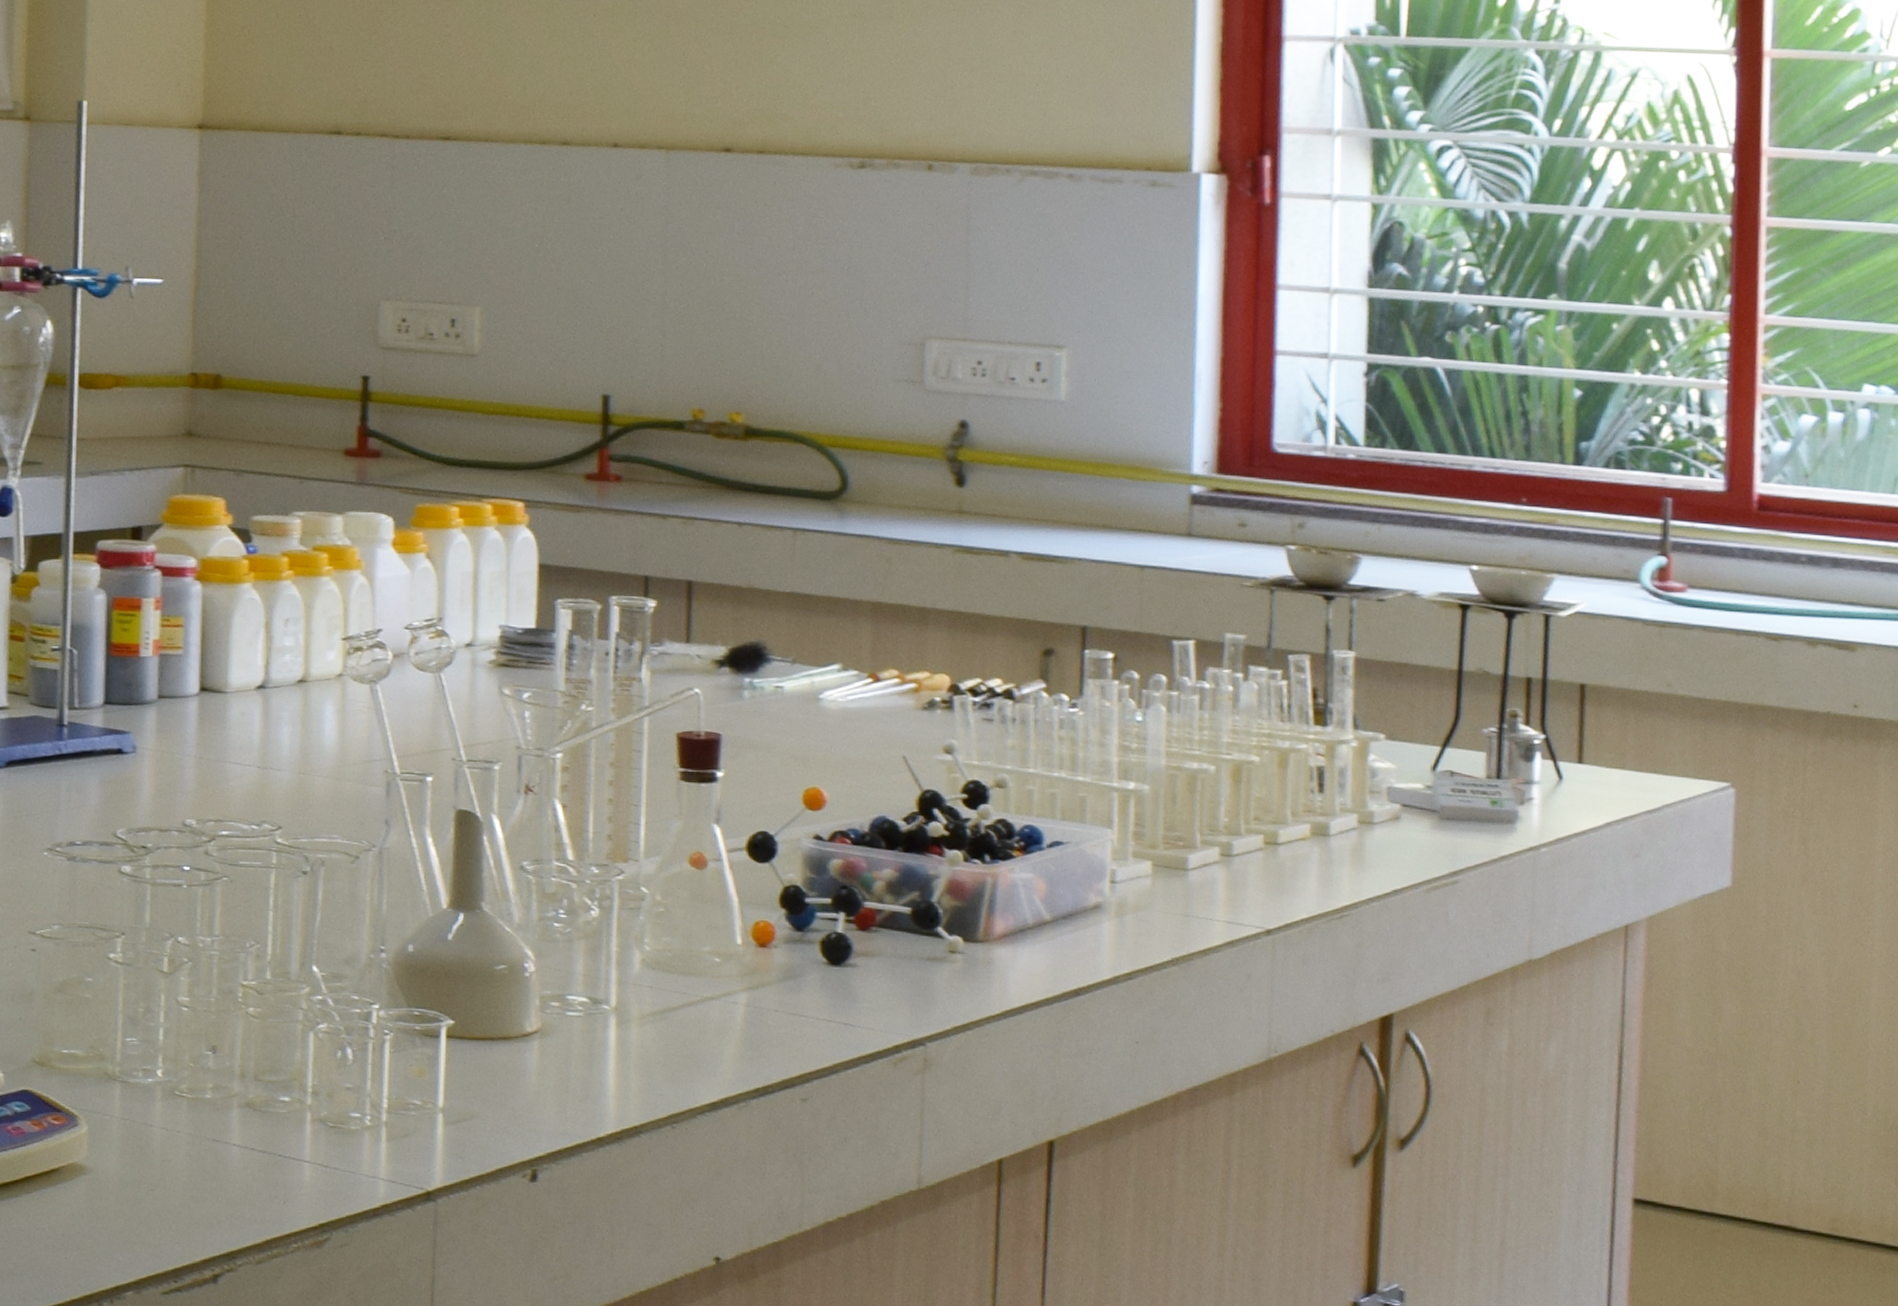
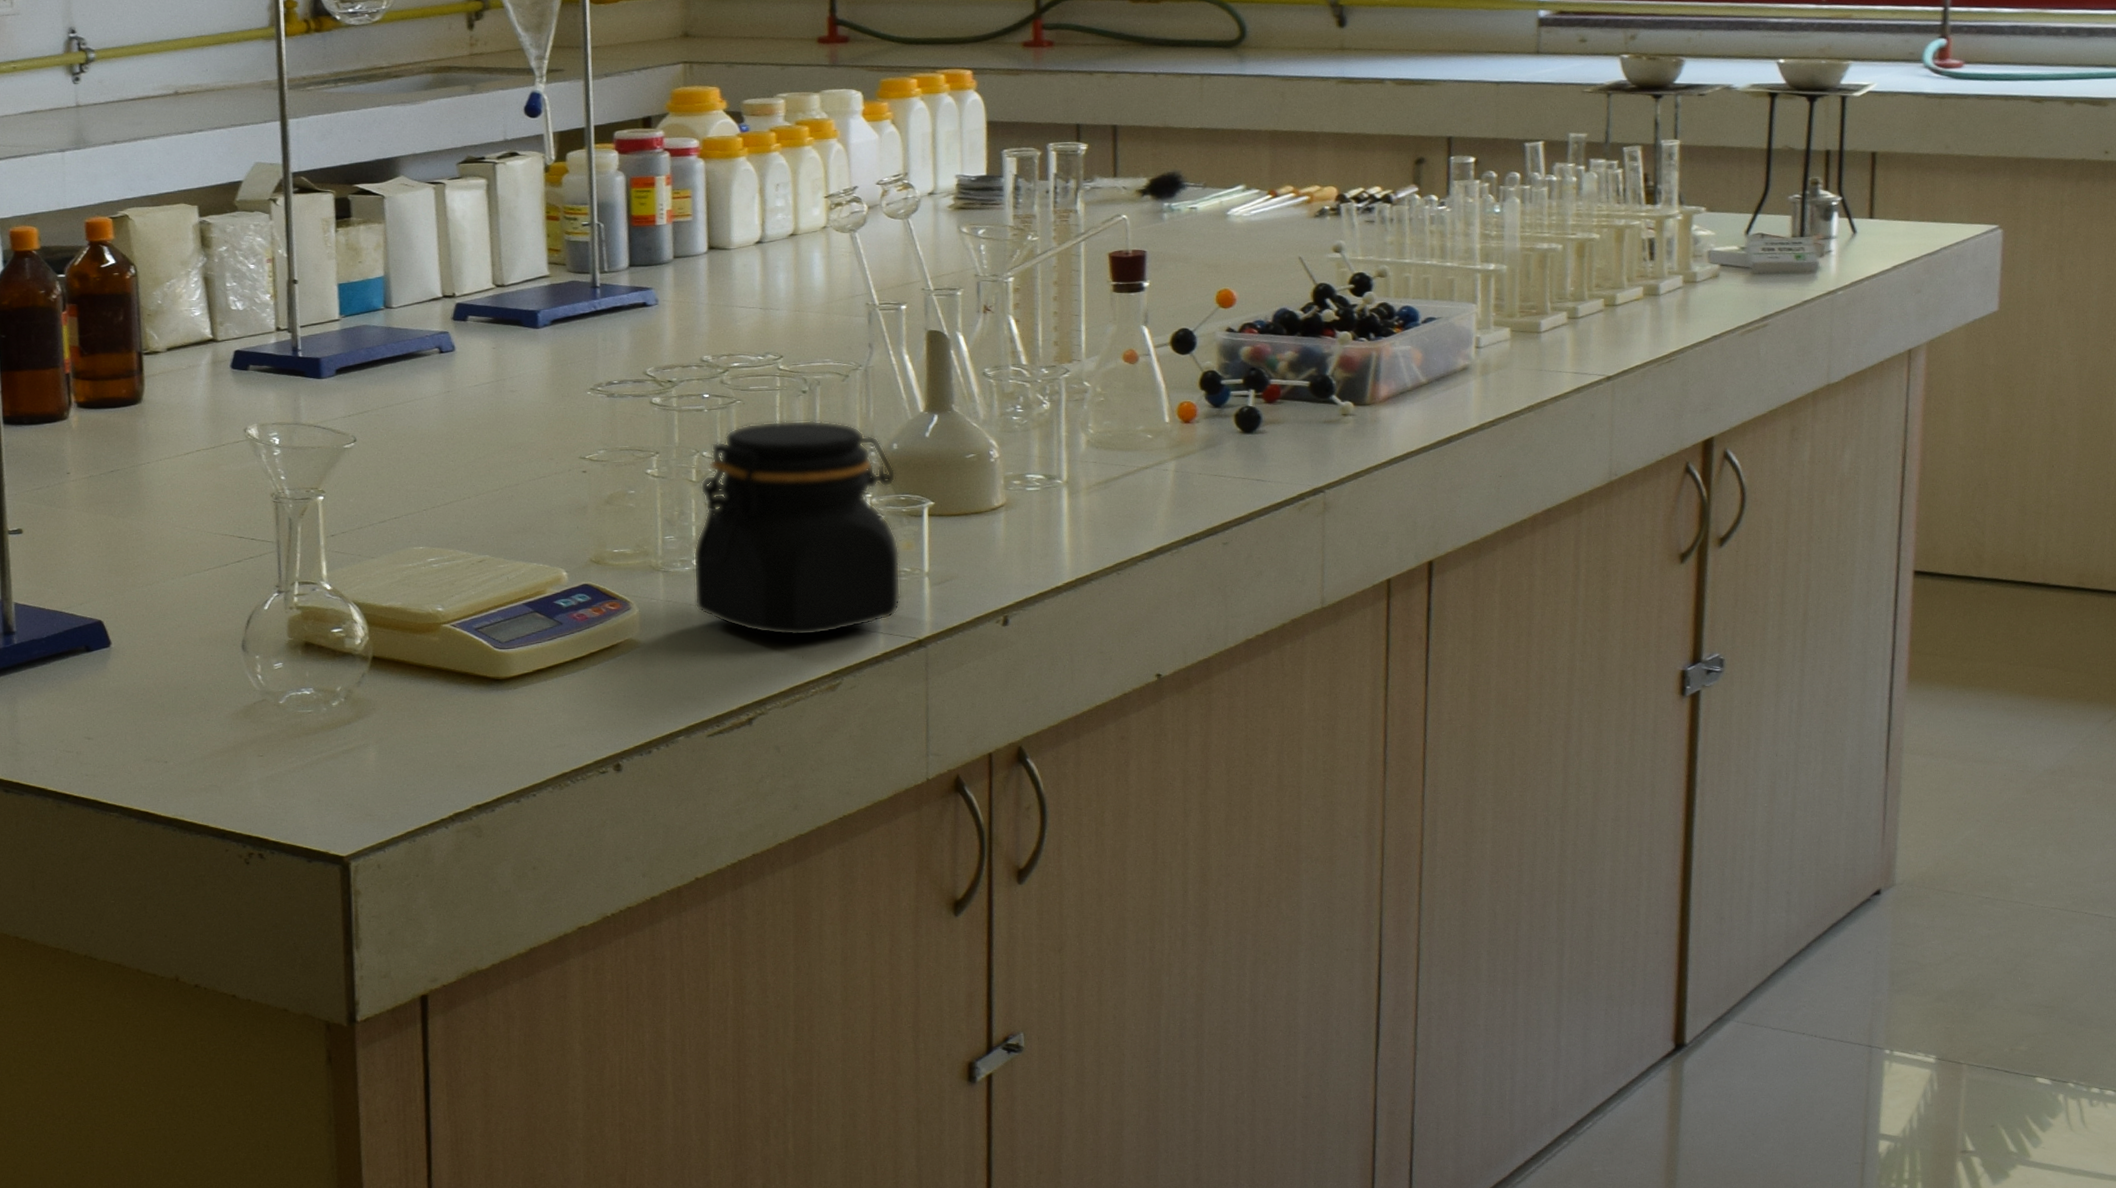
jar: none [157,906,410,1176] -> present [693,420,901,636]

